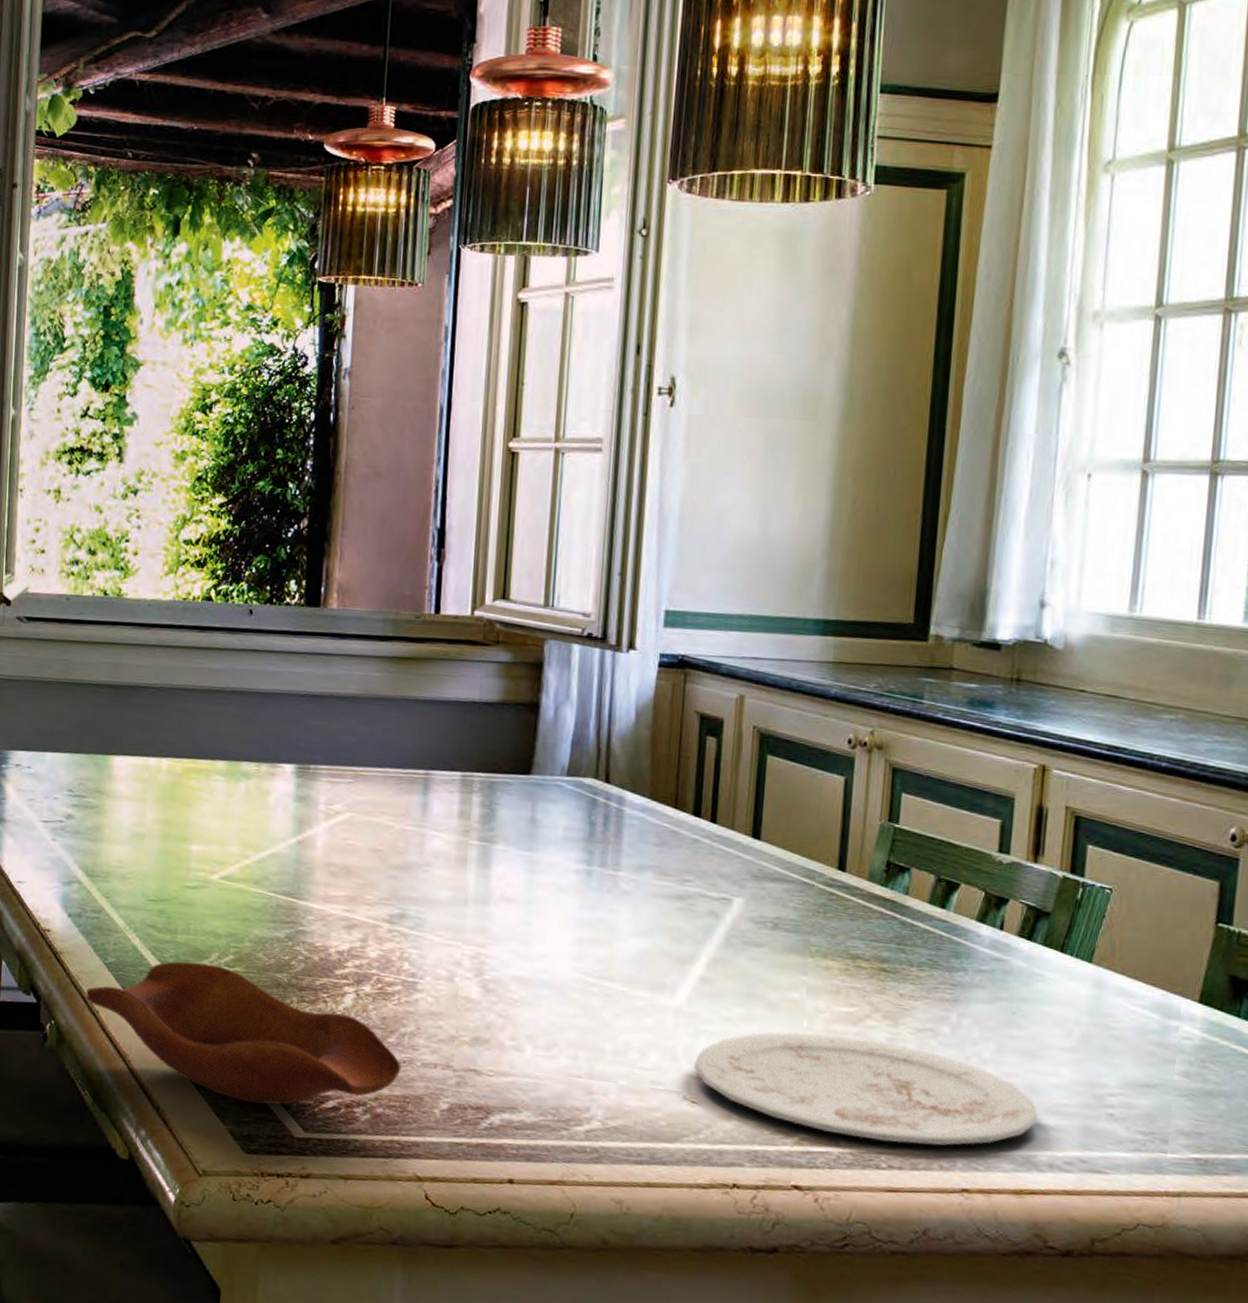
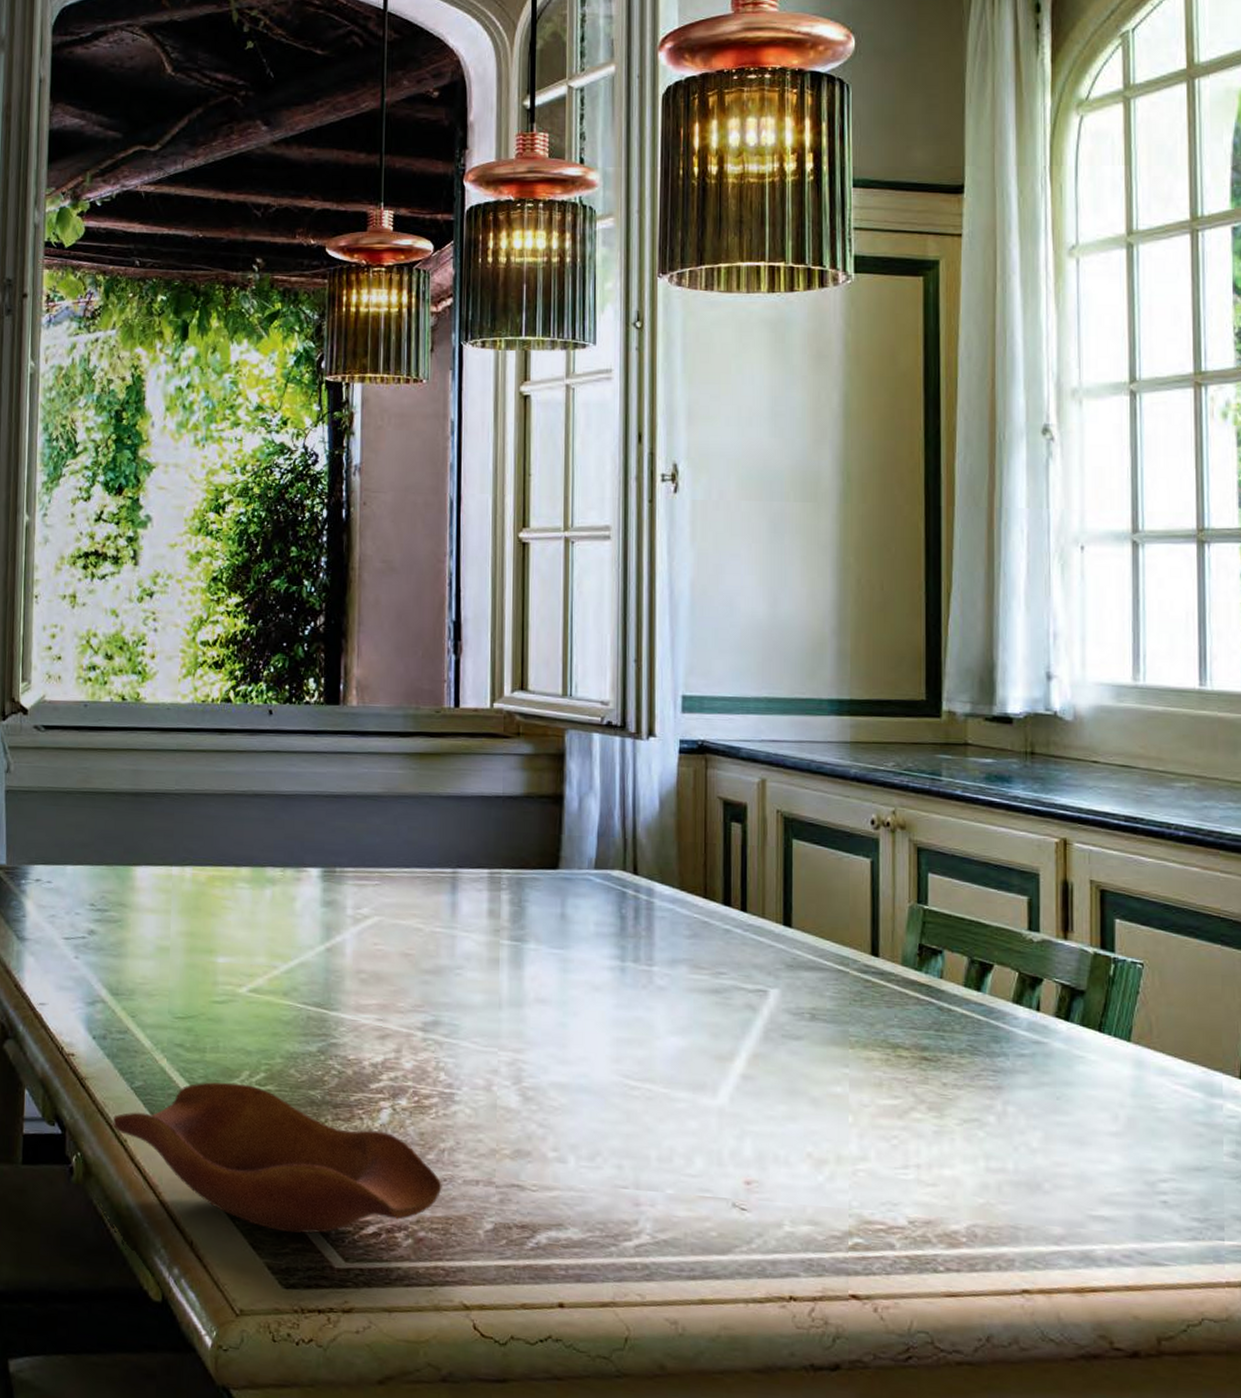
plate: present [693,1032,1038,1146] -> none [740,1129,1093,1244]

